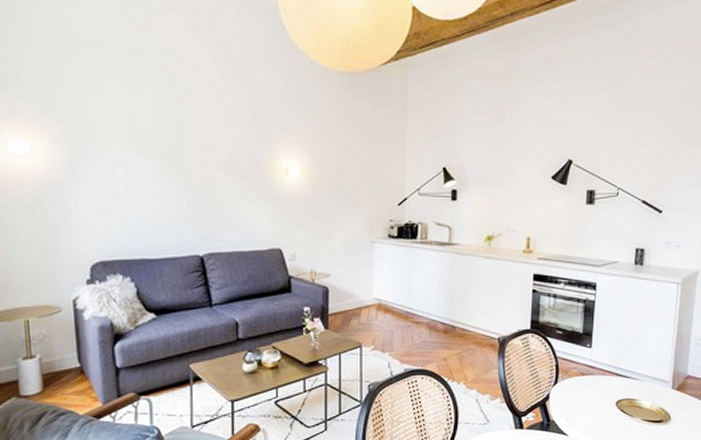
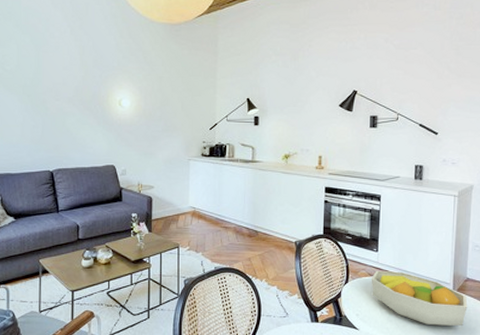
fruit bowl: none [583,368,687,429] -> present [371,270,468,326]

